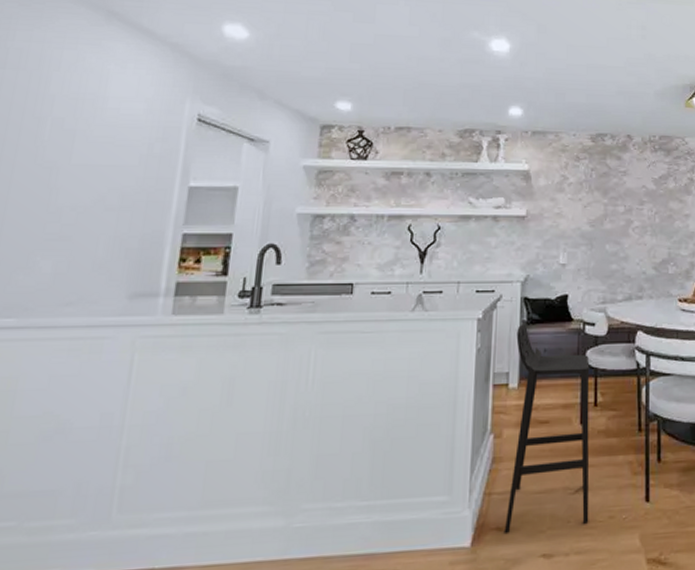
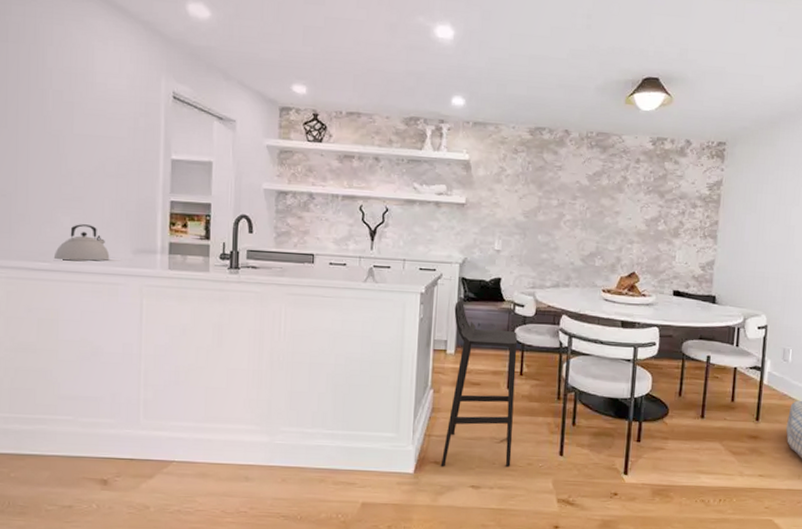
kettle: none [22,268,98,314] -> present [53,224,110,261]

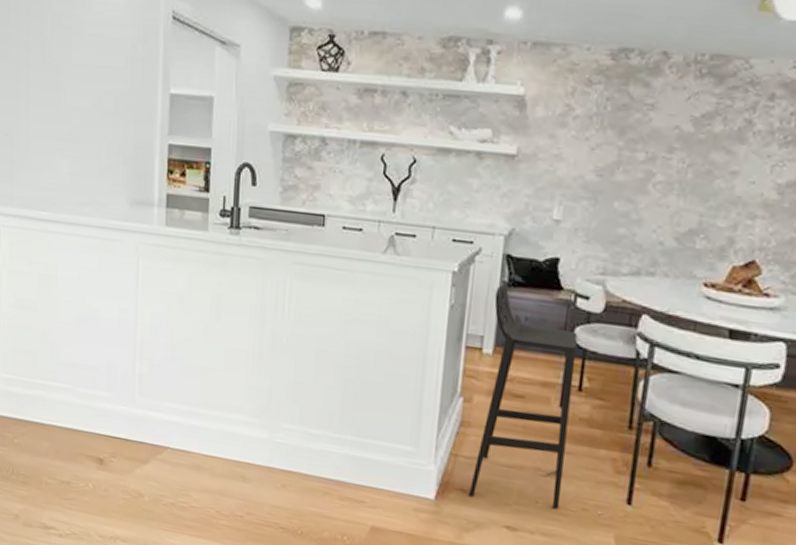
kettle: present [53,224,110,261] -> none [52,169,107,213]

